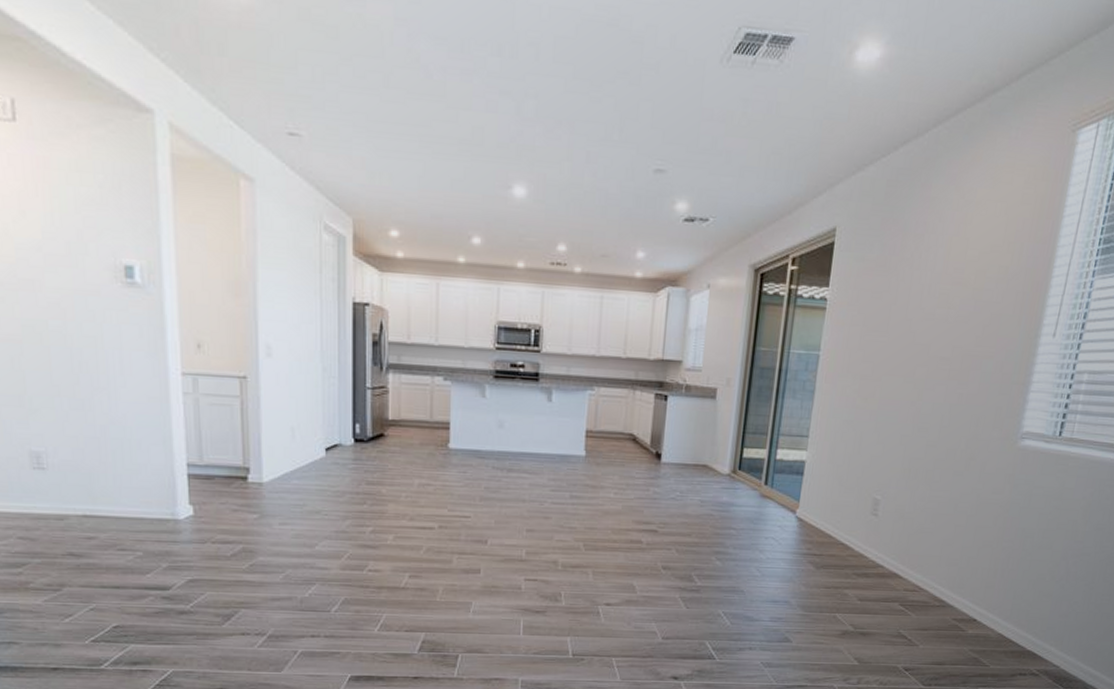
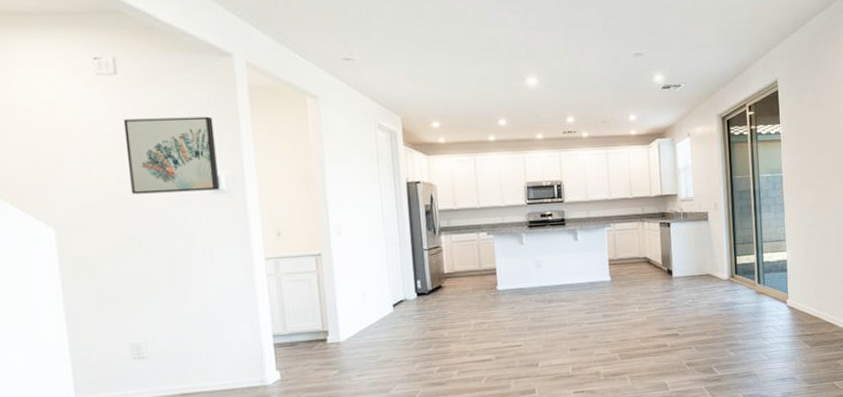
wall art: none [23,180,132,283] -> present [123,116,219,194]

